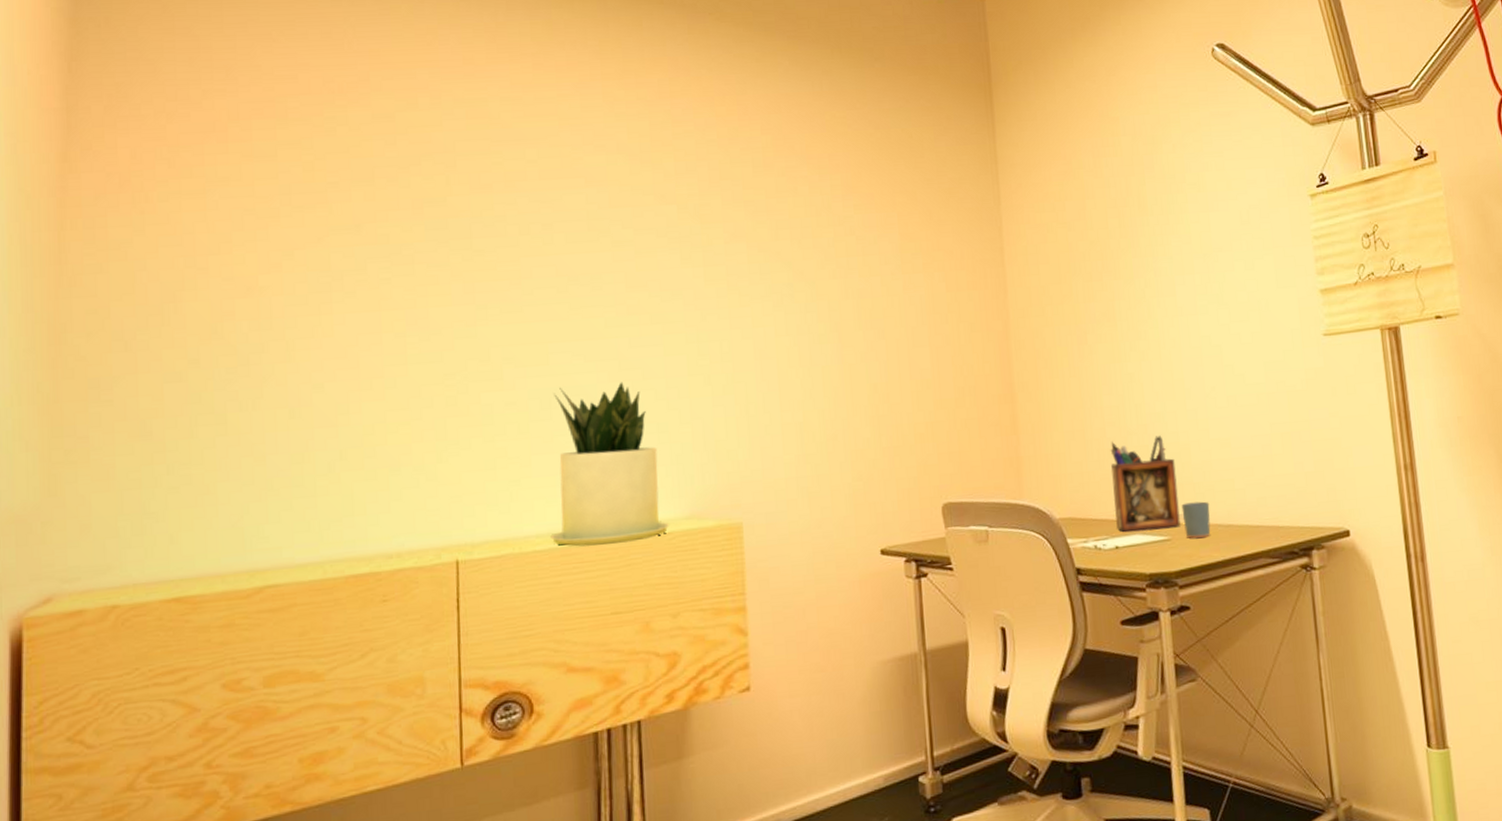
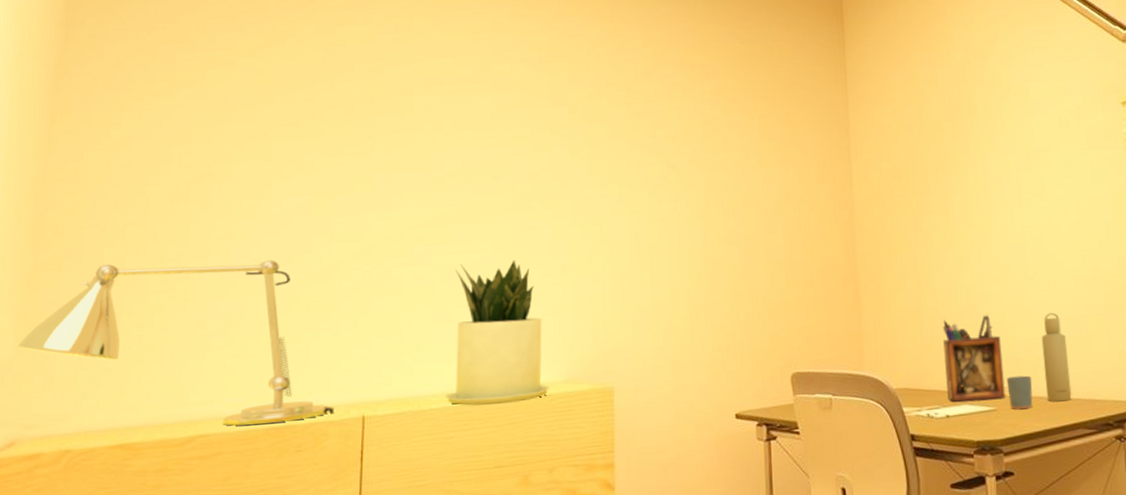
desk lamp: none [43,386,423,575] -> present [16,260,334,426]
bottle: none [1219,432,1254,530] -> present [1041,312,1072,402]

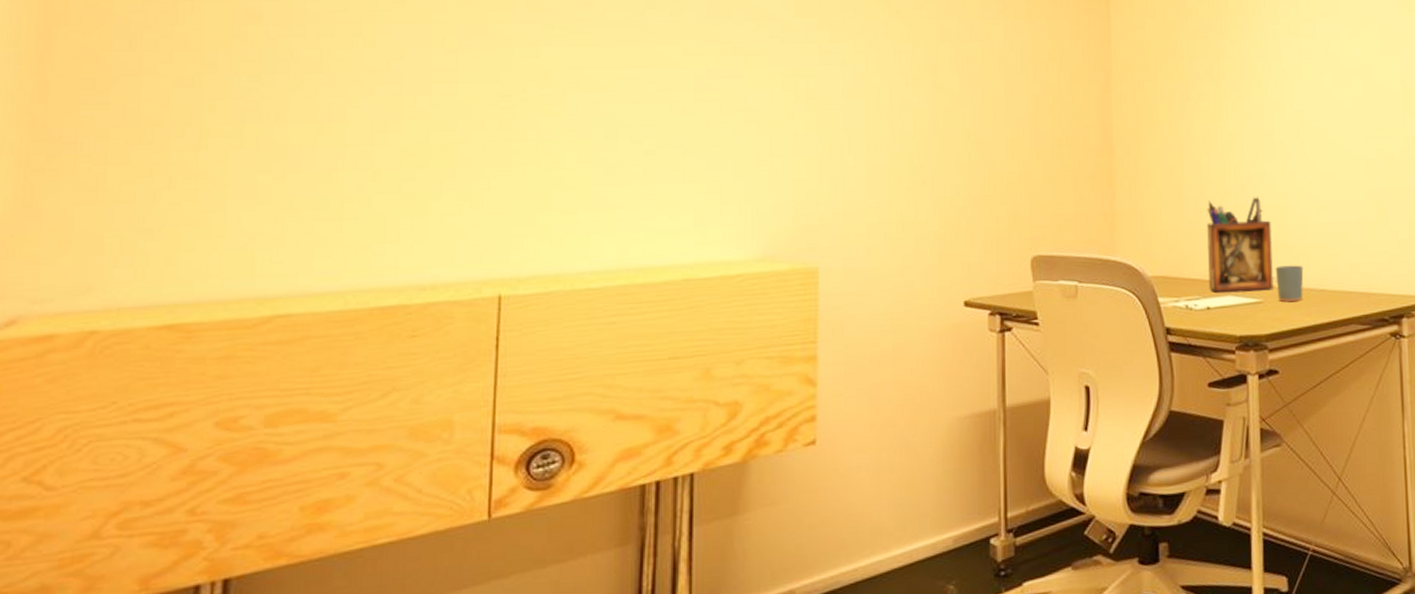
desk lamp: present [16,260,334,426] -> none [16,98,461,305]
planter: present [445,260,549,406] -> none [607,114,738,286]
bottle: present [1041,312,1072,402] -> none [1316,196,1346,295]

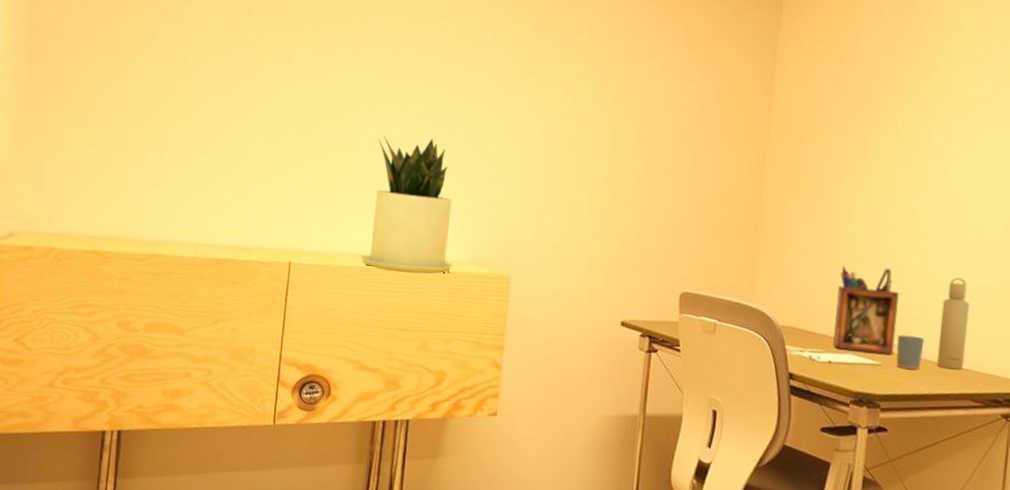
planter: none [607,114,738,286] -> present [361,134,453,274]
bottle: none [1316,196,1346,295] -> present [936,277,970,370]

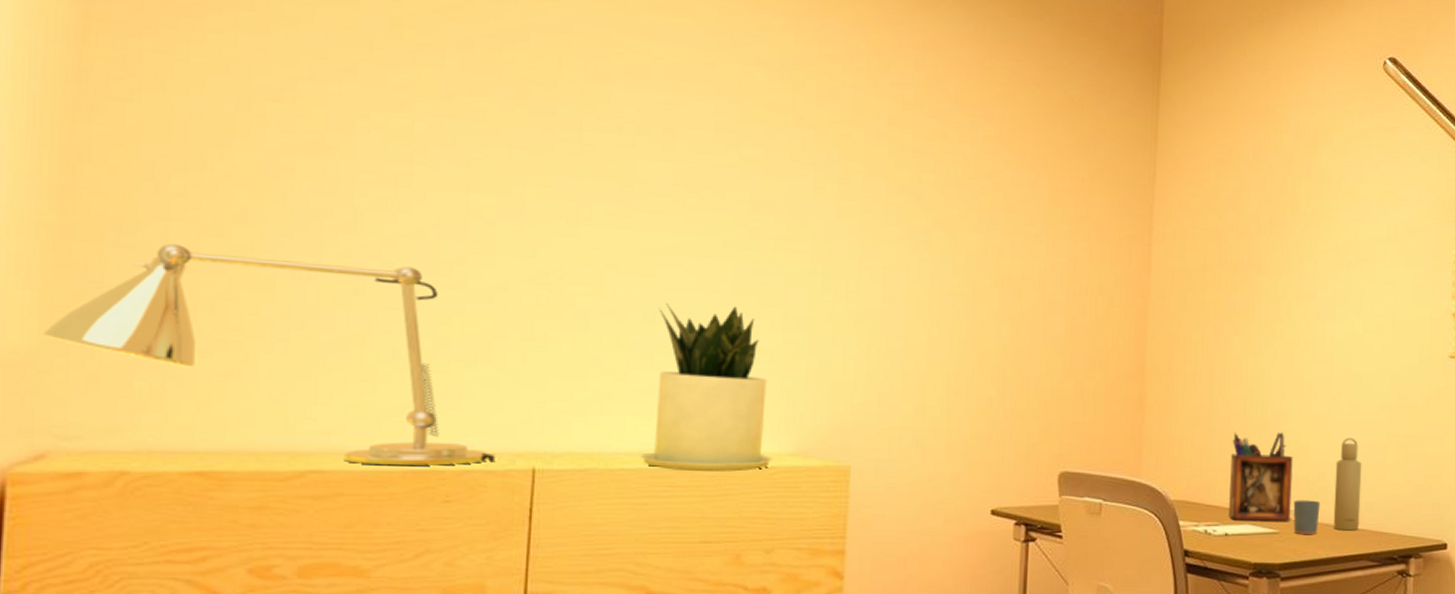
desk lamp: none [15,88,266,256] -> present [41,244,496,466]

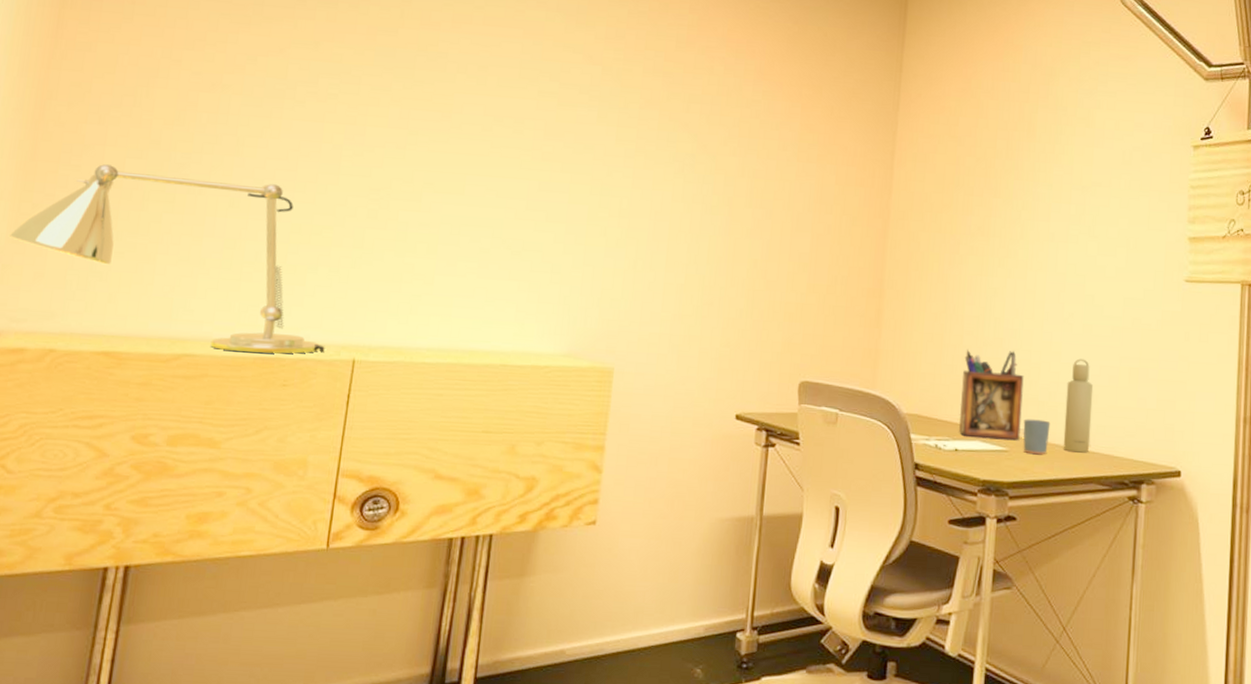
planter: present [641,302,772,472] -> none [440,216,548,369]

